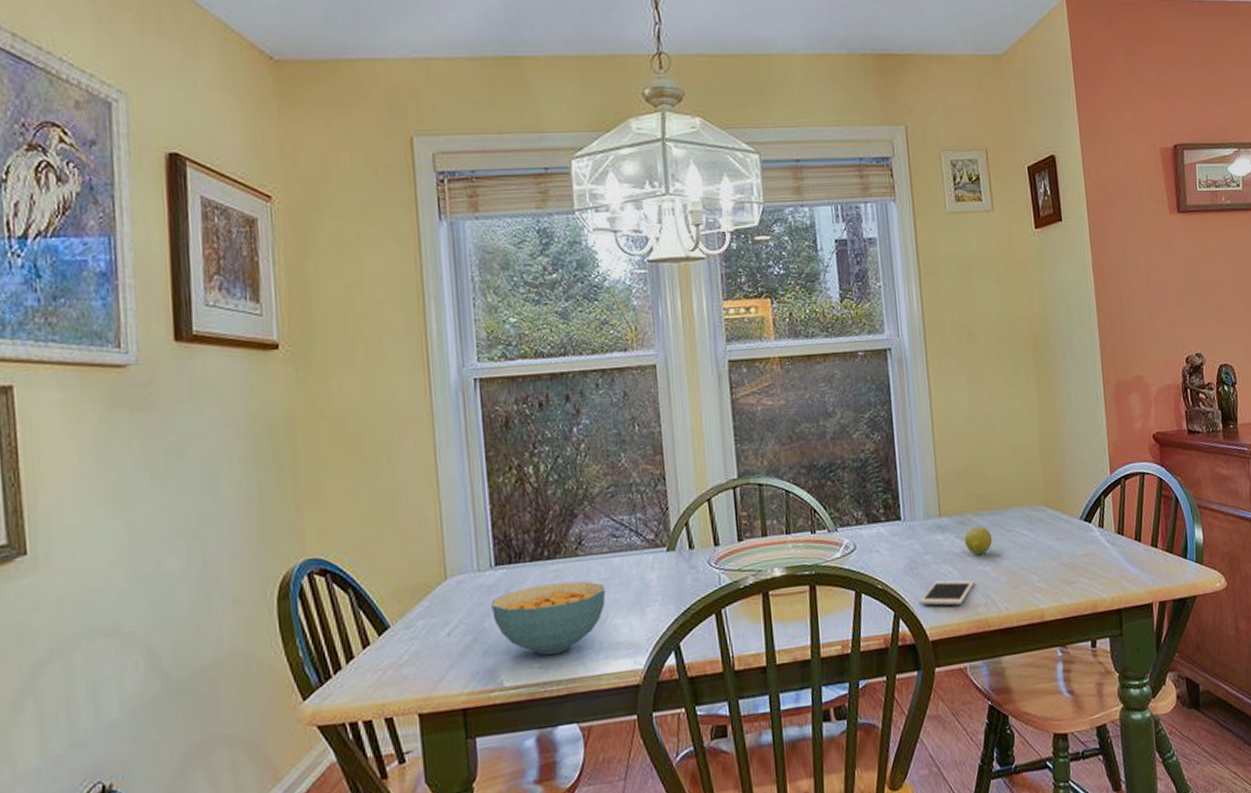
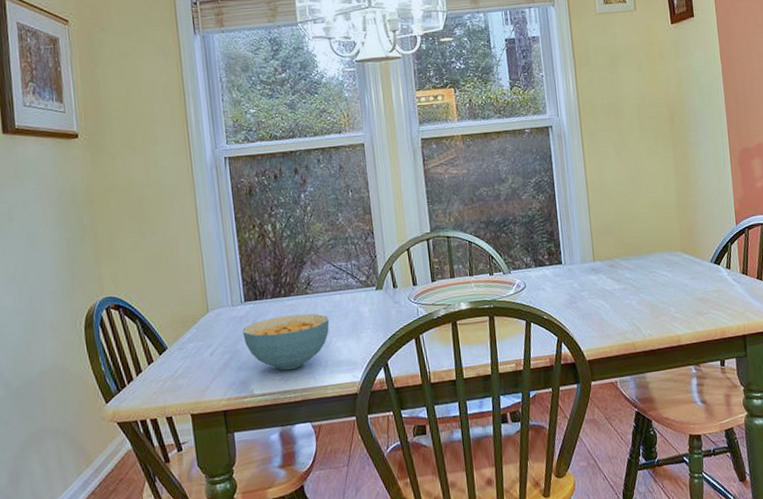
cell phone: present [920,580,975,606] -> none [578,312,623,332]
fruit: present [965,526,993,555] -> none [614,268,638,292]

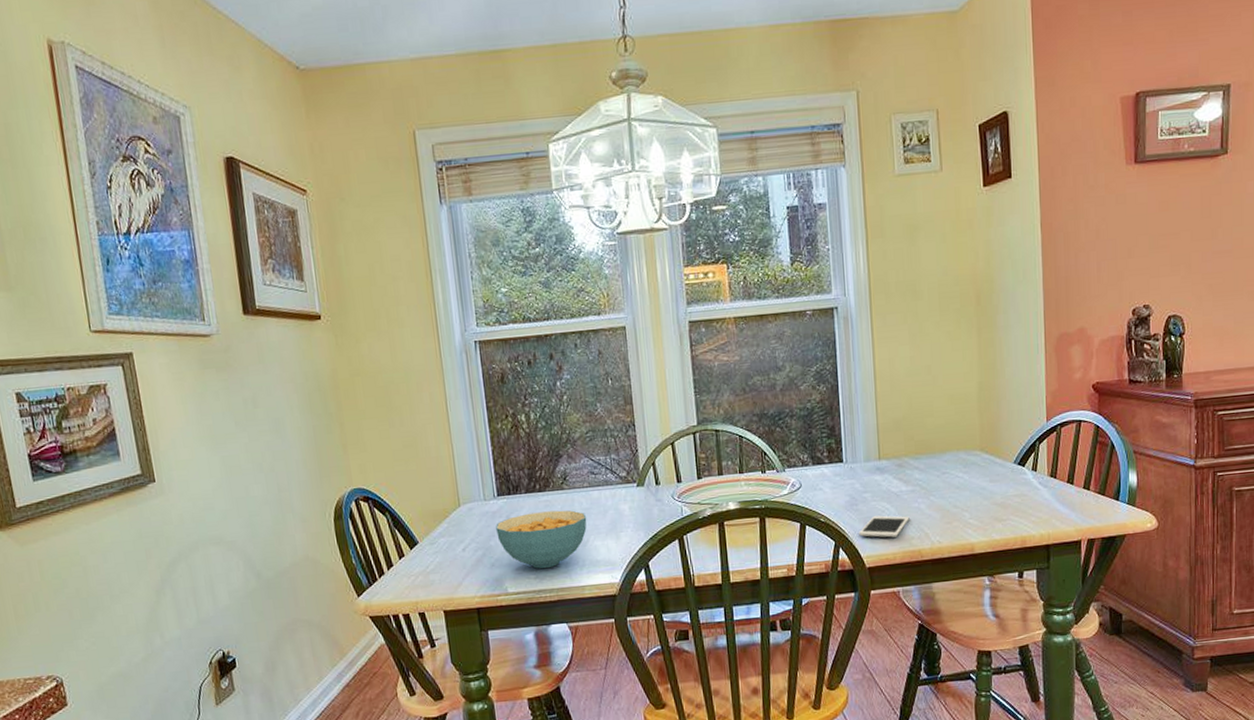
cell phone: none [578,312,623,332] -> present [859,515,910,538]

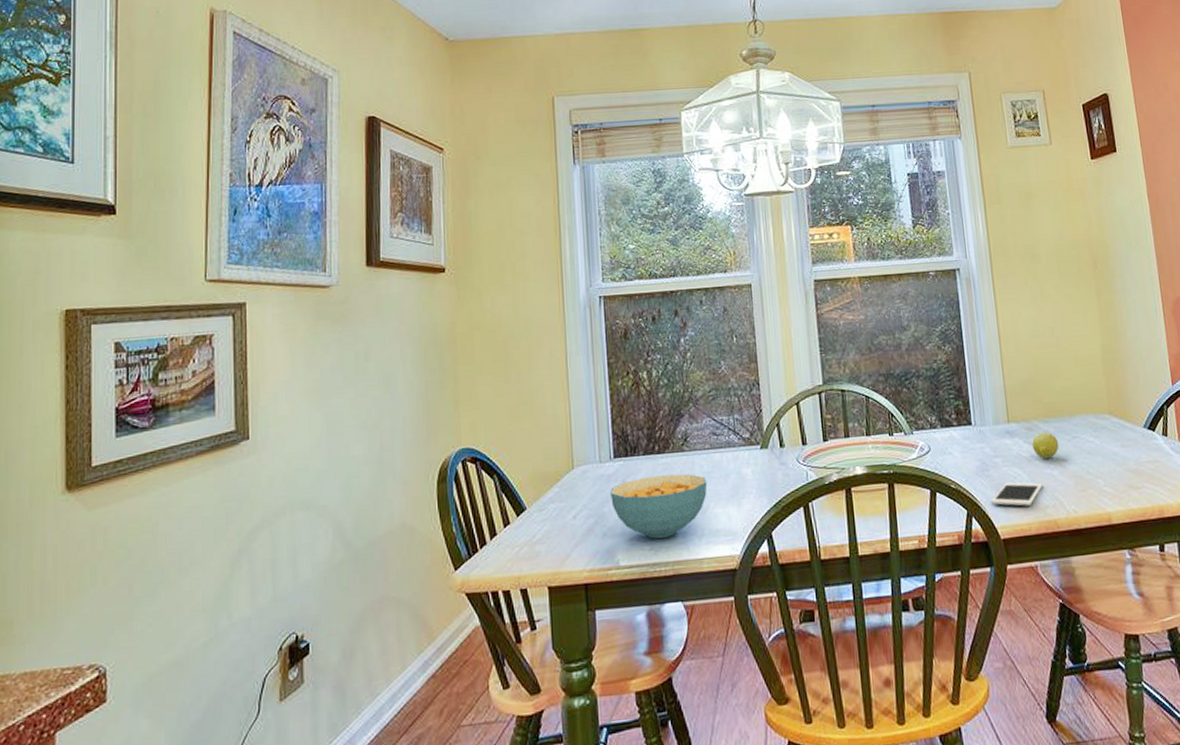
fruit: none [902,468,928,494] -> present [1032,432,1059,459]

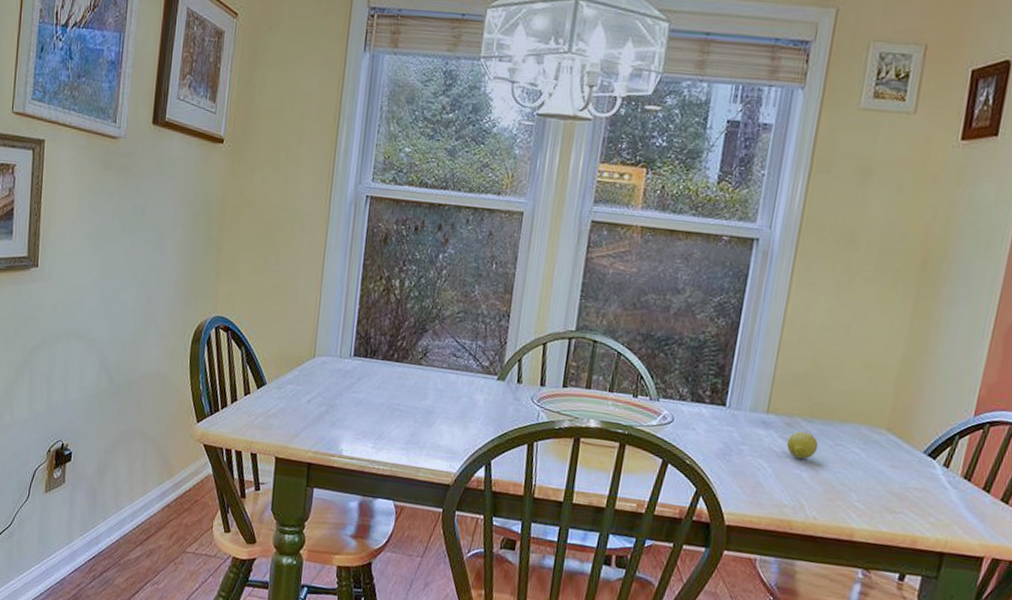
cereal bowl: present [610,473,707,539] -> none [344,380,438,441]
cell phone: present [991,482,1043,506] -> none [725,472,787,501]

